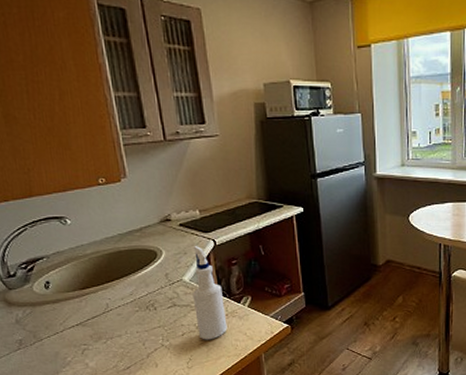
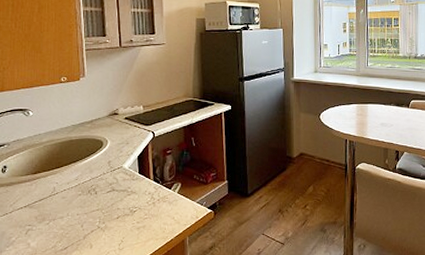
spray bottle: present [192,245,228,340] -> none [130,136,158,223]

